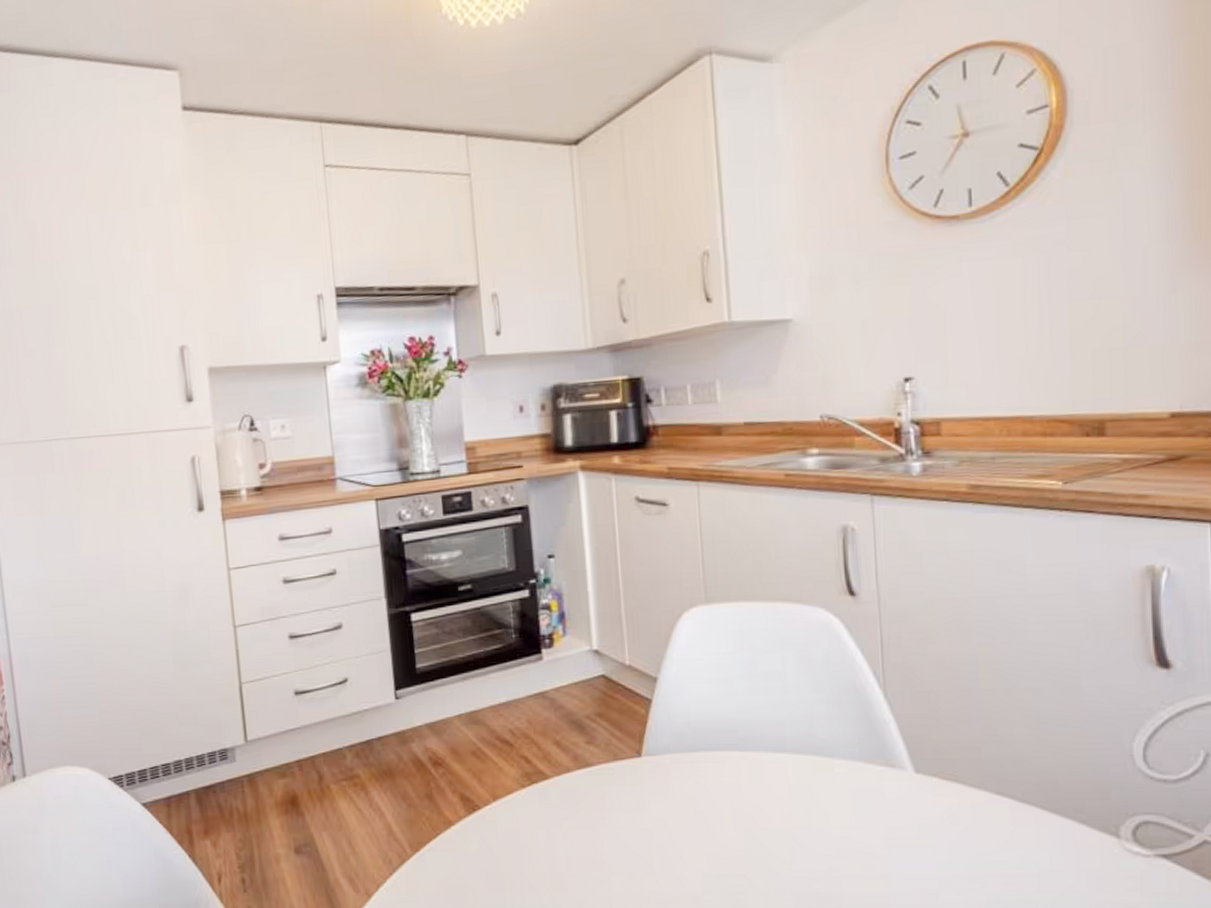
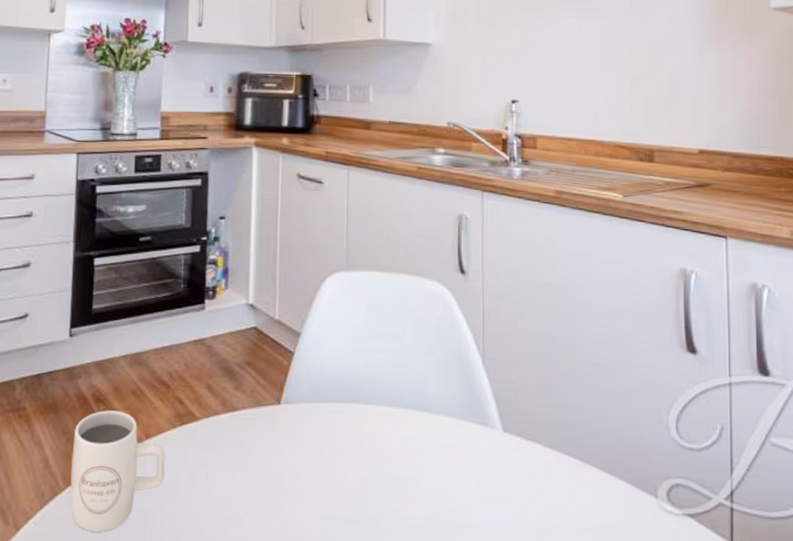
mug: none [414,773,519,896] -> present [70,410,165,532]

